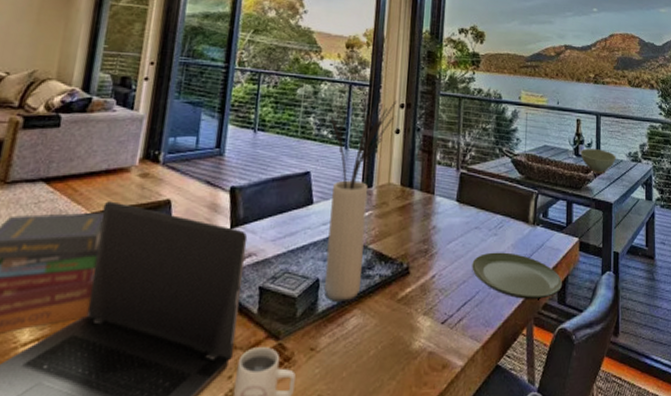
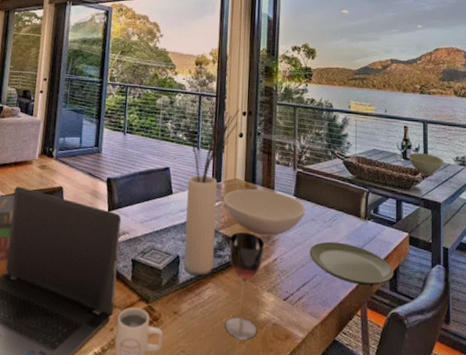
wineglass: none [372,247,421,375] -> present [225,232,264,340]
bowl: none [375,195,470,249] -> present [224,189,306,236]

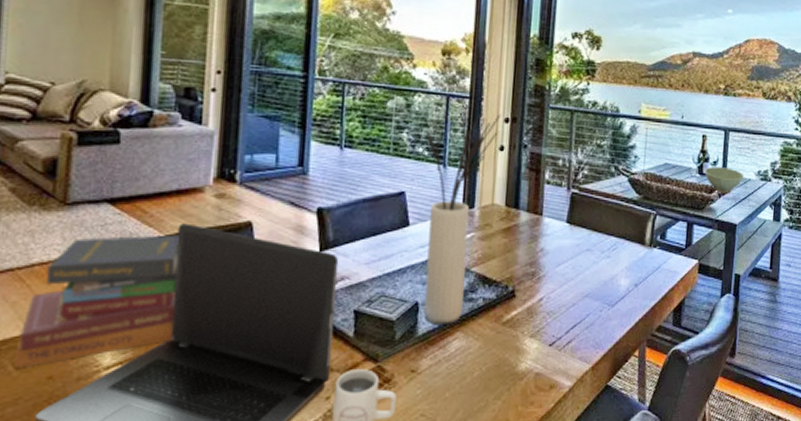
bowl: present [224,189,306,236] -> none [477,216,581,271]
wineglass: present [225,232,264,340] -> none [476,270,527,395]
plate: present [309,241,393,285] -> none [582,275,678,321]

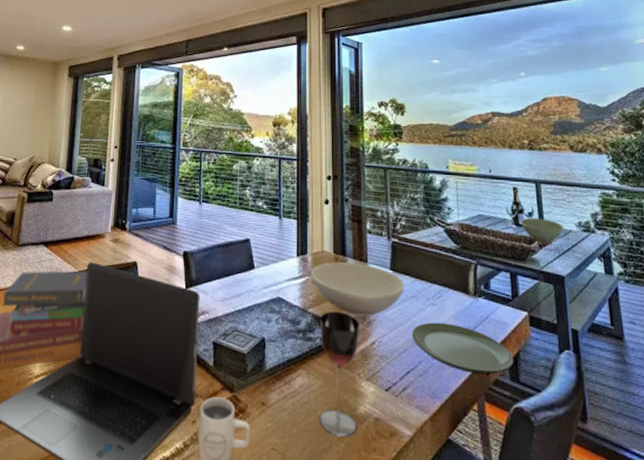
vase: present [423,104,502,326] -> none [264,165,324,363]
wineglass: none [476,270,527,395] -> present [320,312,359,437]
bowl: none [477,216,581,271] -> present [311,262,405,316]
plate: none [582,275,678,321] -> present [412,322,513,374]

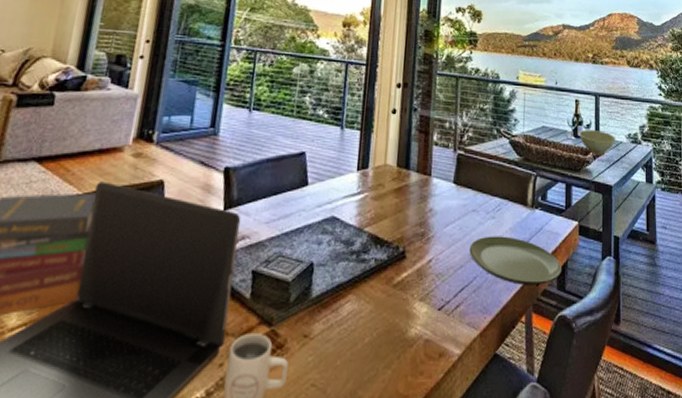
bowl: present [311,262,405,316] -> none [370,176,467,232]
wineglass: present [320,312,359,437] -> none [367,230,417,363]

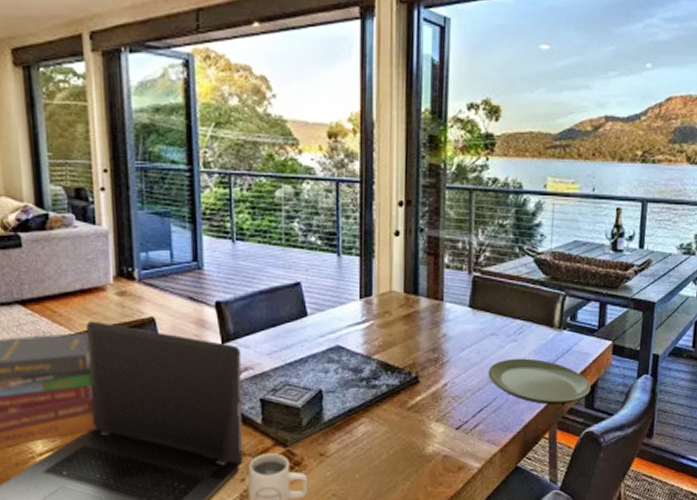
bowl: present [579,130,615,156] -> none [619,242,664,270]

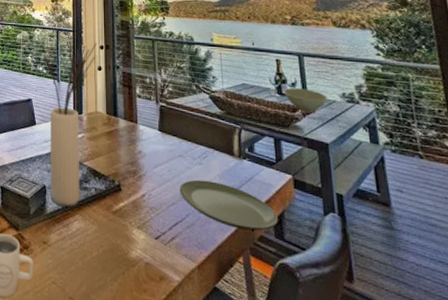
vase: none [317,189,395,412] -> present [44,36,97,208]
bowl: none [619,242,664,270] -> present [284,88,327,114]

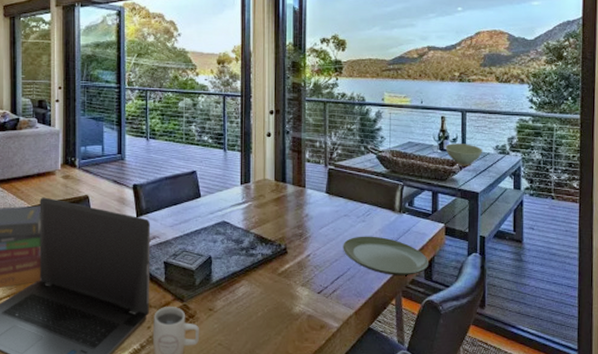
vase: present [44,36,97,208] -> none [209,101,267,275]

